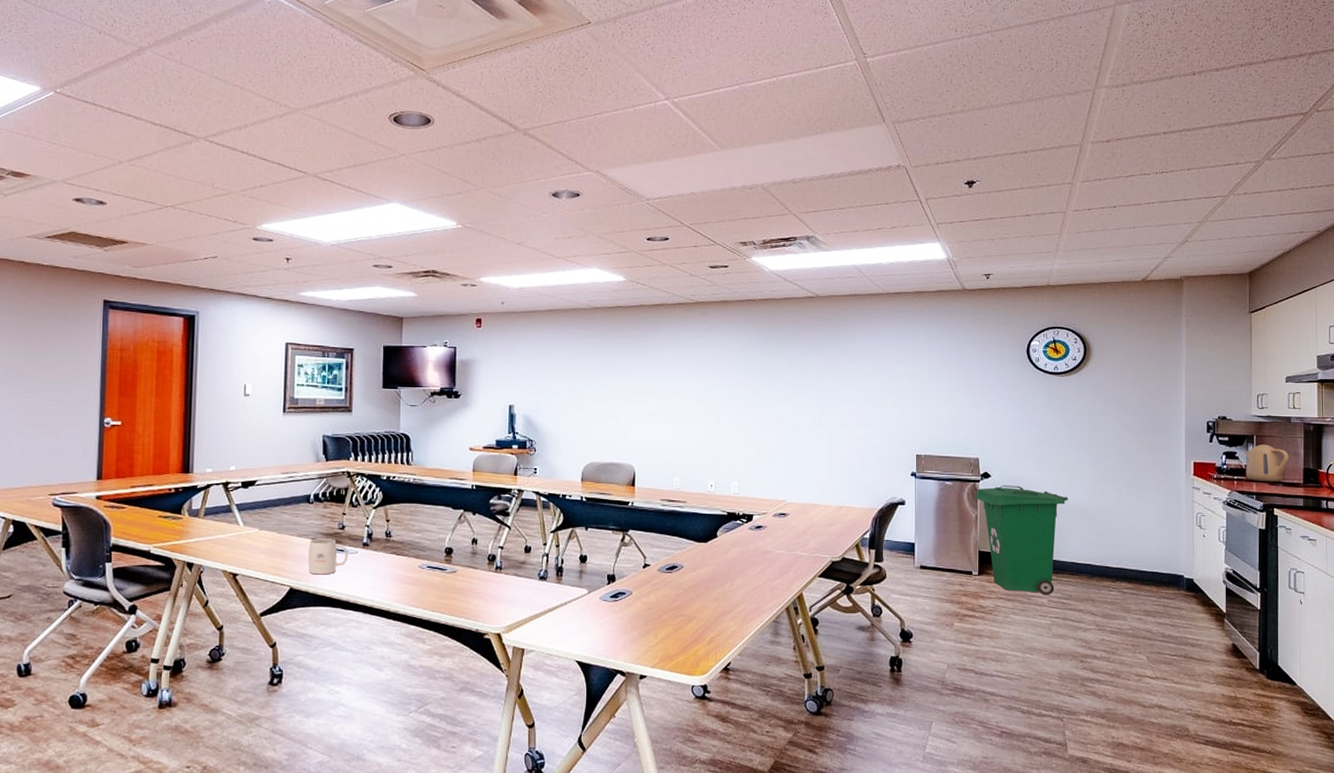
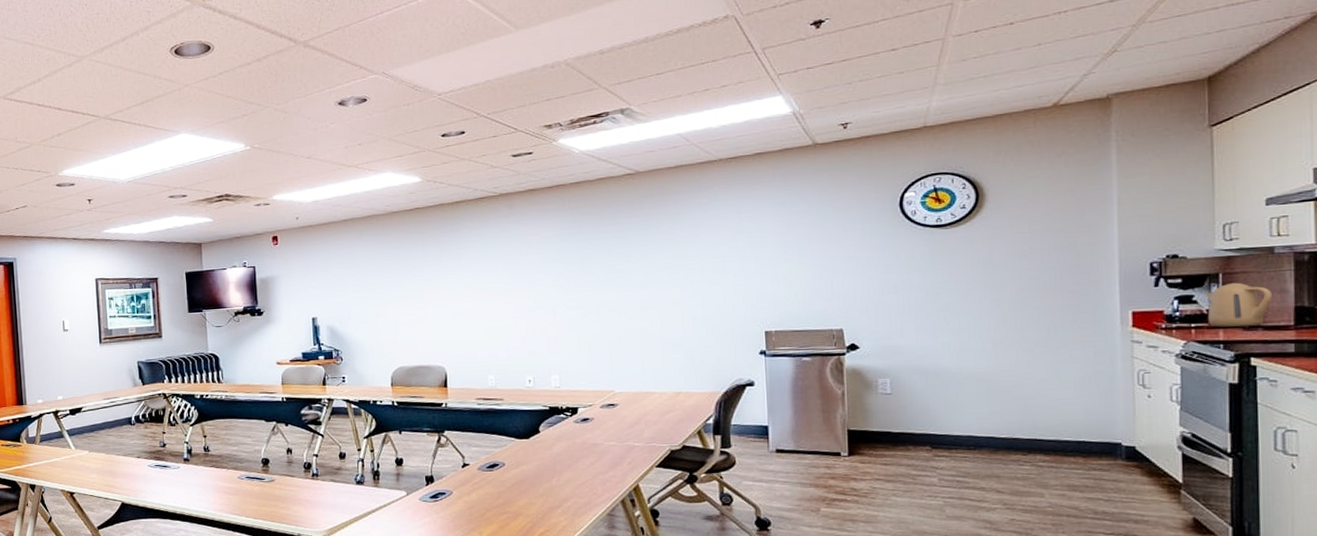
mug: present [308,538,349,575] -> none [134,456,172,490]
recycling bin: present [975,485,1069,595] -> none [840,355,962,474]

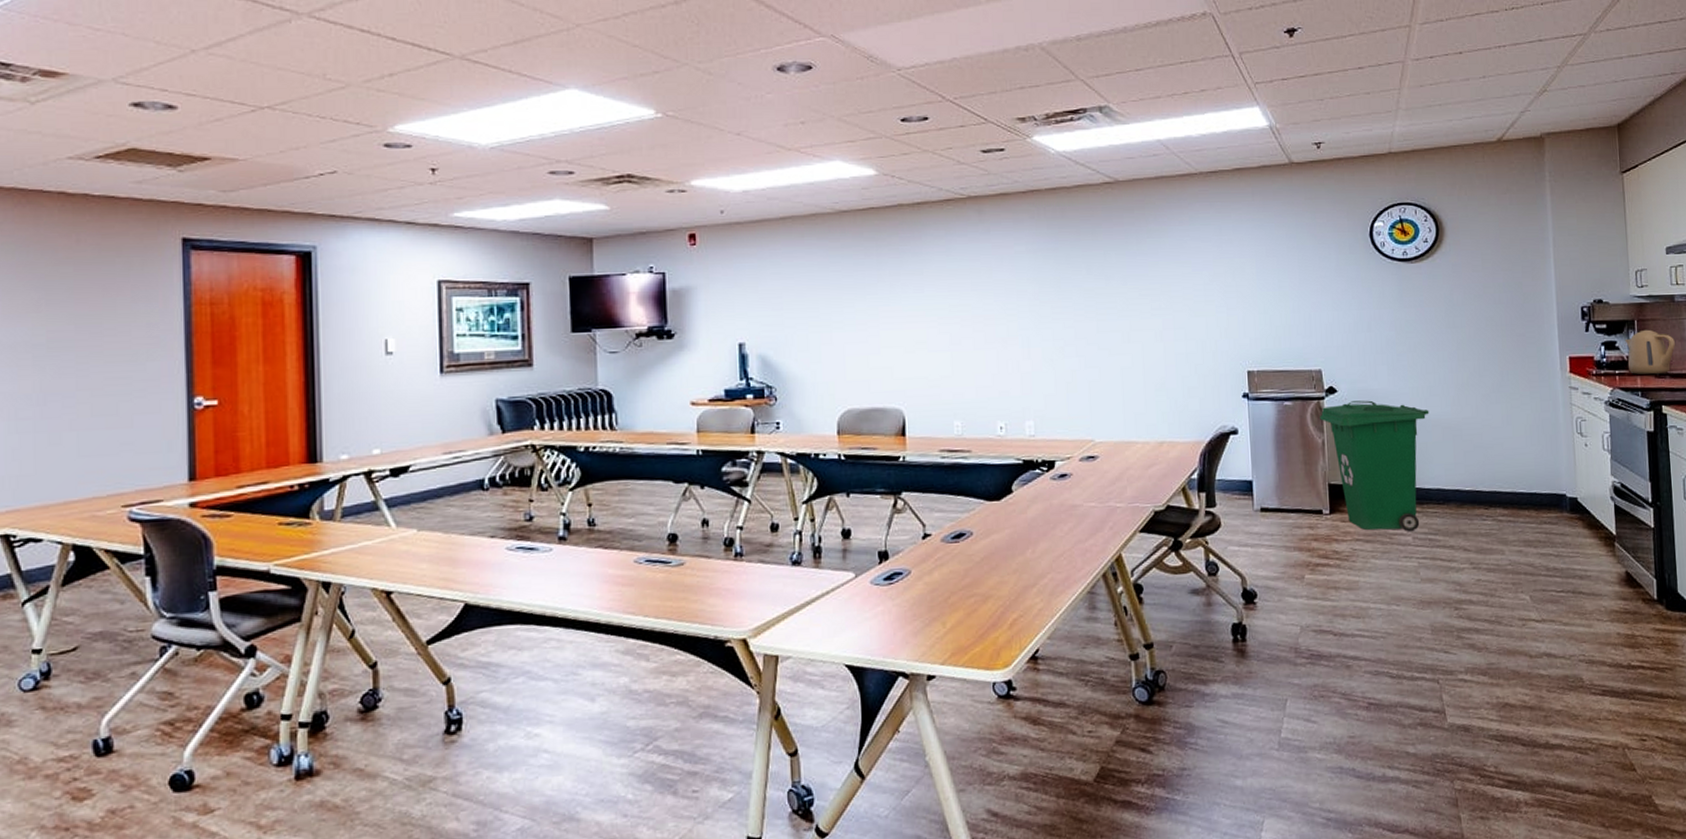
recycling bin: none [840,355,962,474] -> present [1320,400,1429,532]

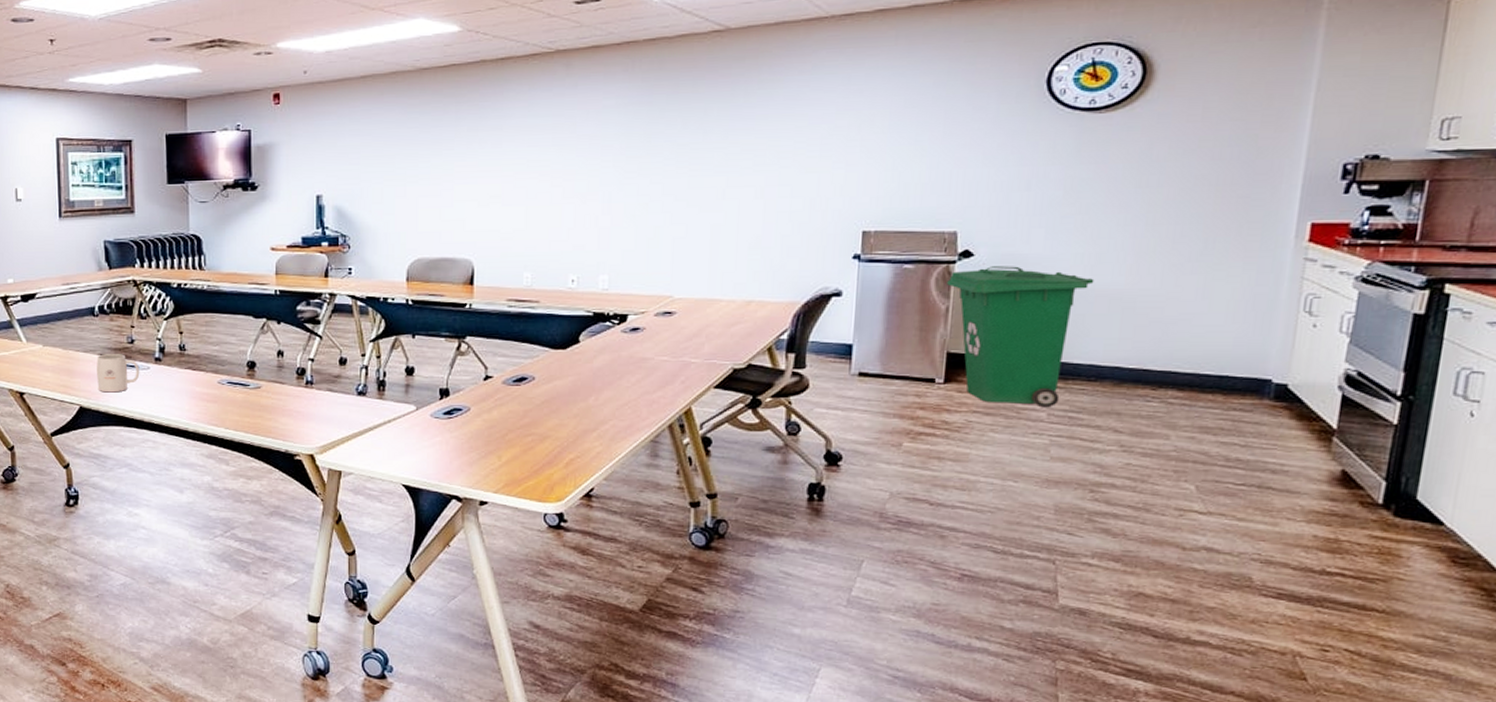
mug: none [486,534,540,584] -> present [96,354,140,393]
kettle: present [1625,329,1676,375] -> none [1401,191,1488,247]

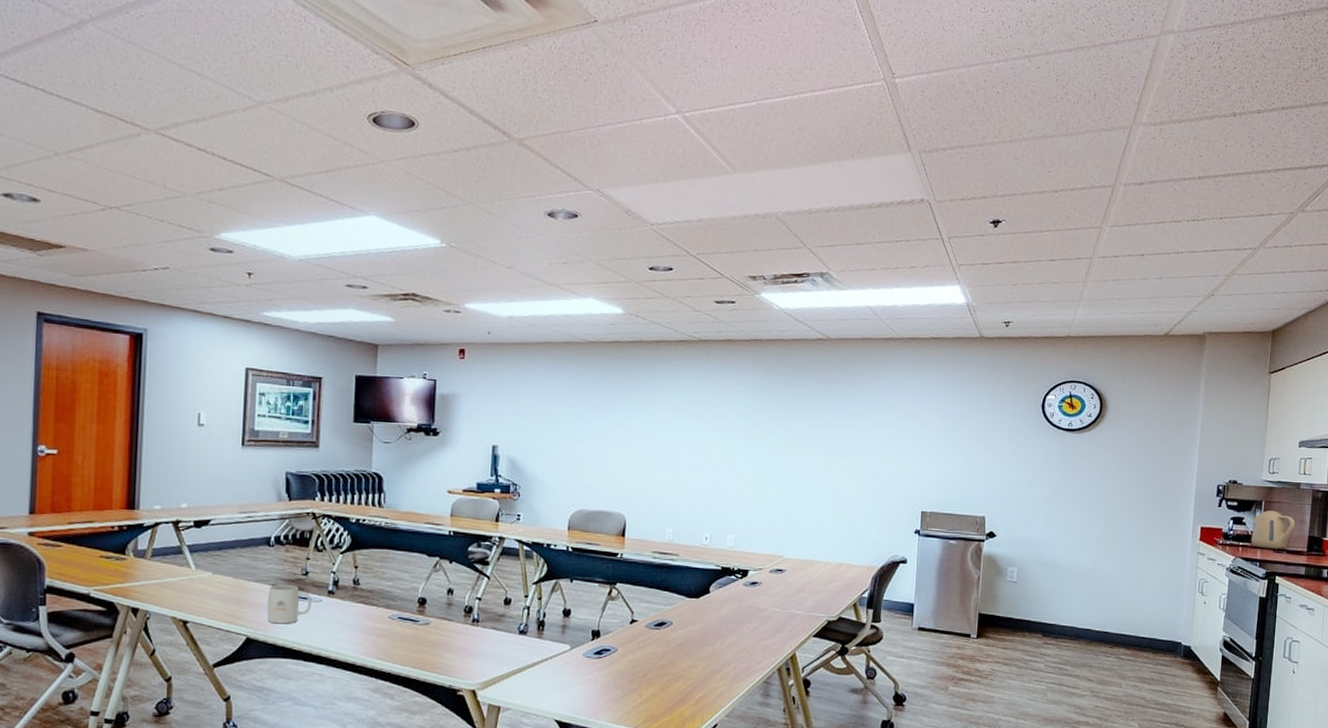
recycling bin: present [947,266,1094,408] -> none [978,546,1073,660]
kettle: none [1401,191,1488,247] -> present [1251,510,1296,550]

